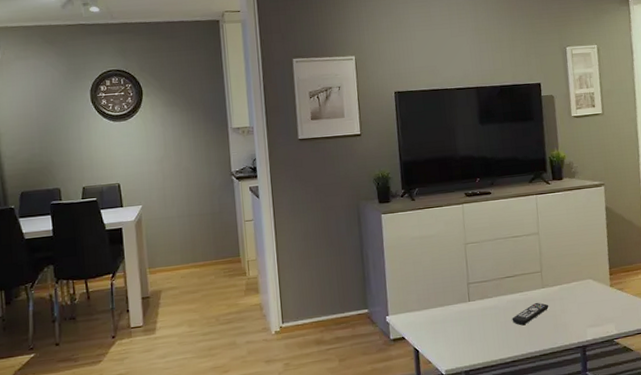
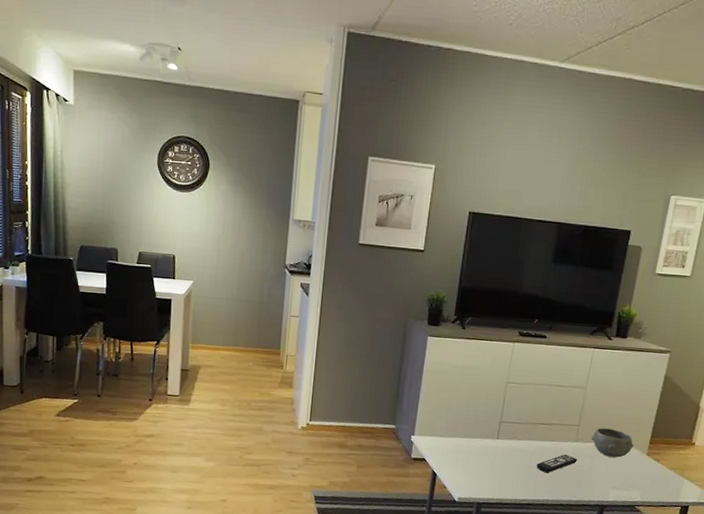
bowl: none [556,268,596,296] -> present [591,428,634,458]

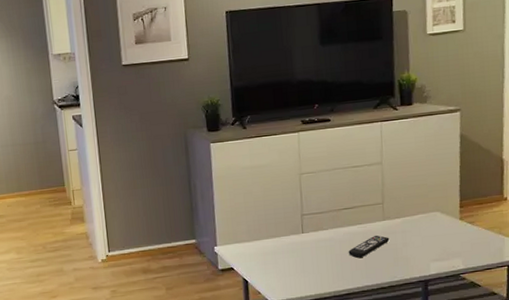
bowl: present [591,428,634,458] -> none [399,199,444,229]

